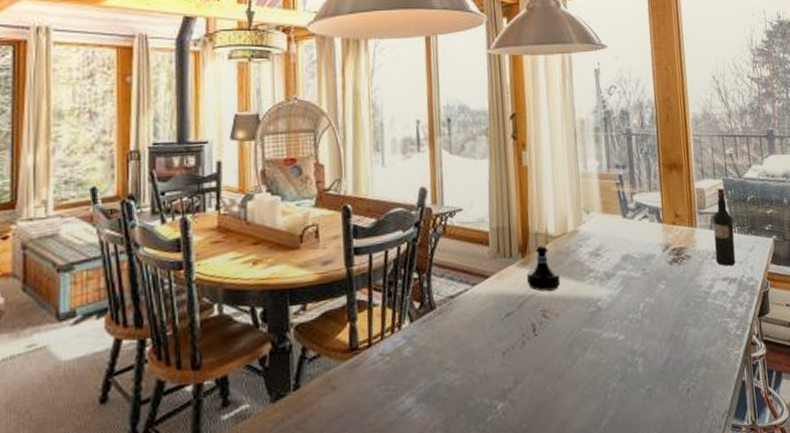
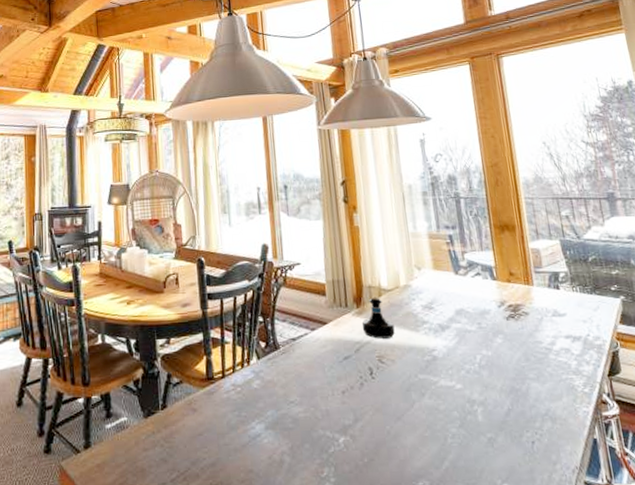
wine bottle: present [713,187,736,266] -> none [550,248,580,324]

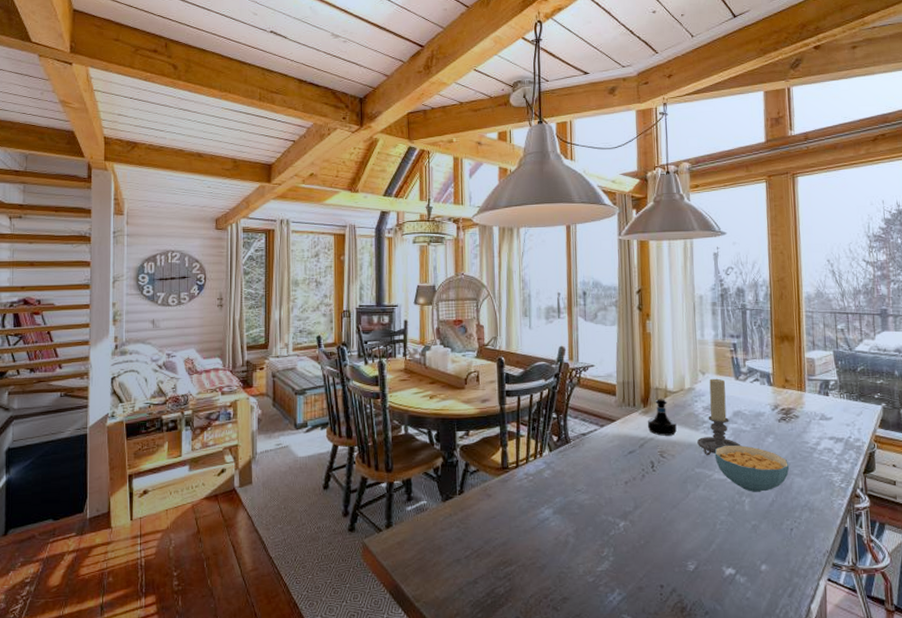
candle holder: none [418,273,468,360] -> present [697,378,741,456]
cereal bowl: none [438,347,524,400] -> present [714,445,790,492]

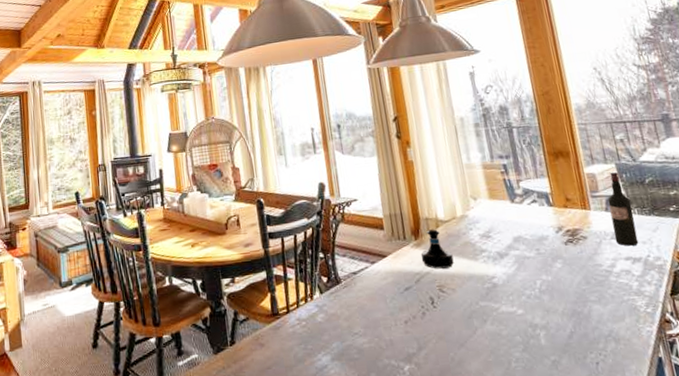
candle holder: present [697,378,741,456] -> none [478,203,527,288]
cereal bowl: present [714,445,790,492] -> none [498,273,585,324]
wine bottle: none [822,358,843,427] -> present [607,171,639,246]

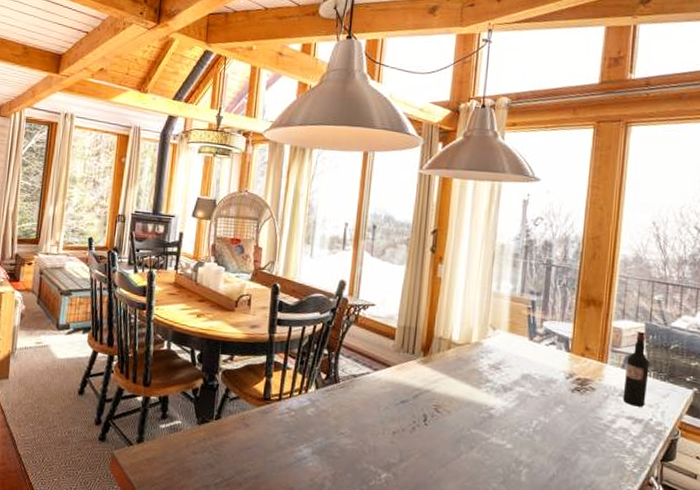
tequila bottle: present [420,229,454,269] -> none [424,349,457,390]

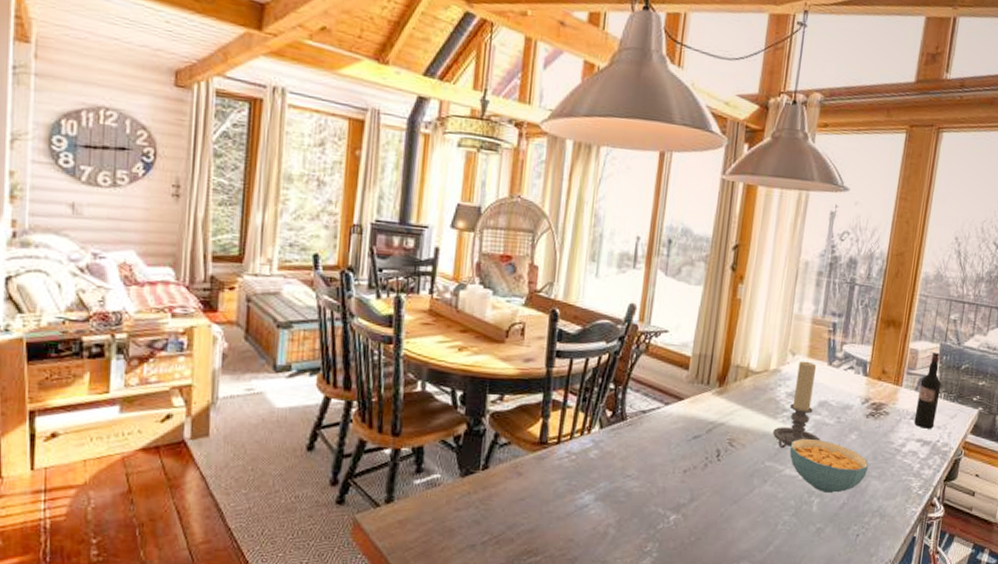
candle holder: none [477,335,526,418] -> present [773,361,821,449]
cereal bowl: none [495,408,578,465] -> present [789,438,869,493]

